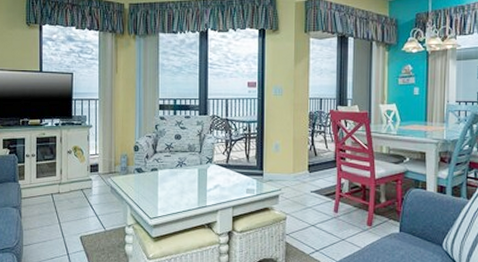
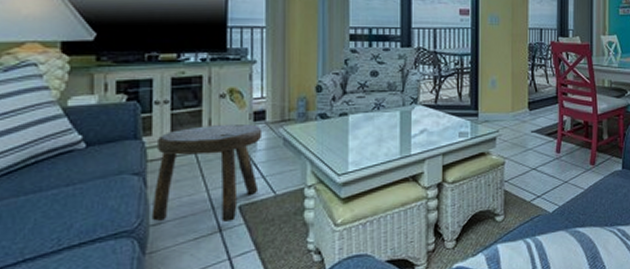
stool: none [24,174,96,248] -> present [151,124,263,222]

